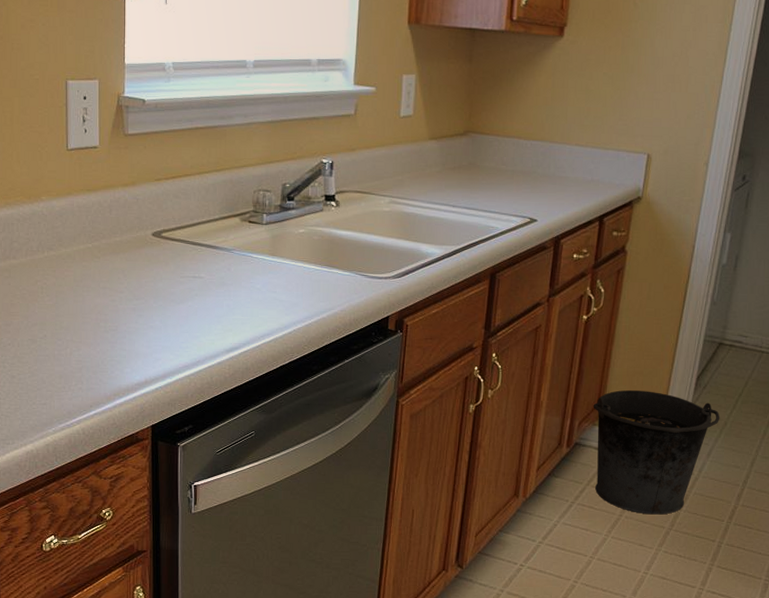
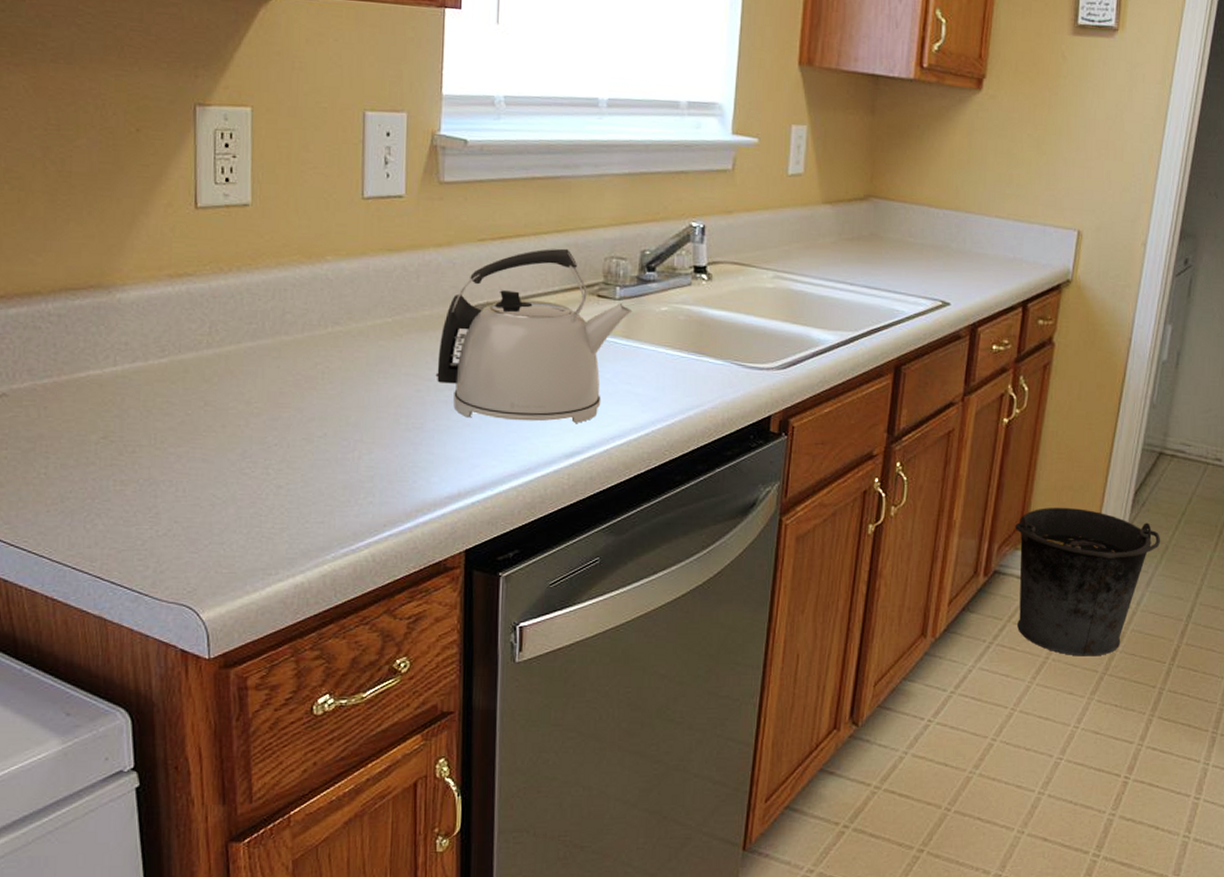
kettle: none [126,184,277,324] -> present [435,248,633,423]

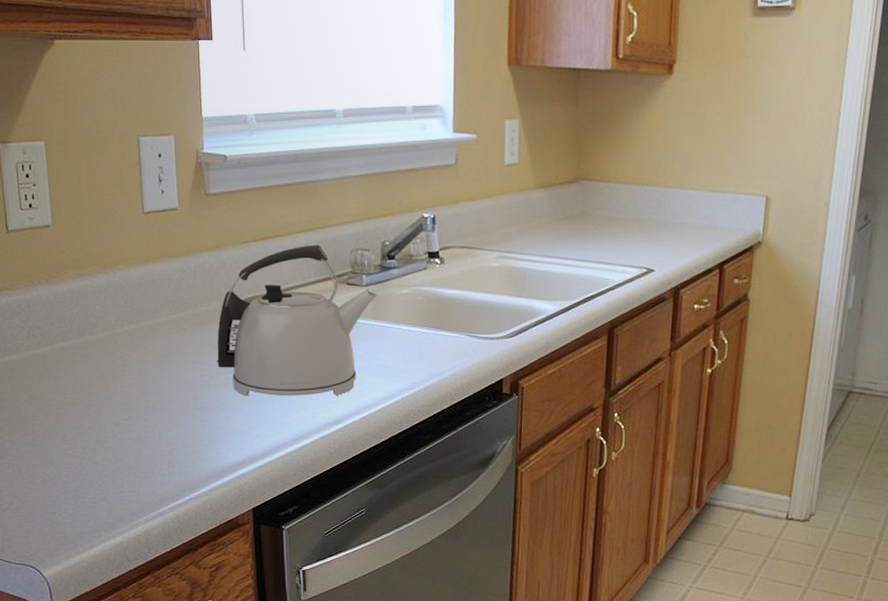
bucket: present [1015,507,1161,656] -> none [722,444,853,574]

